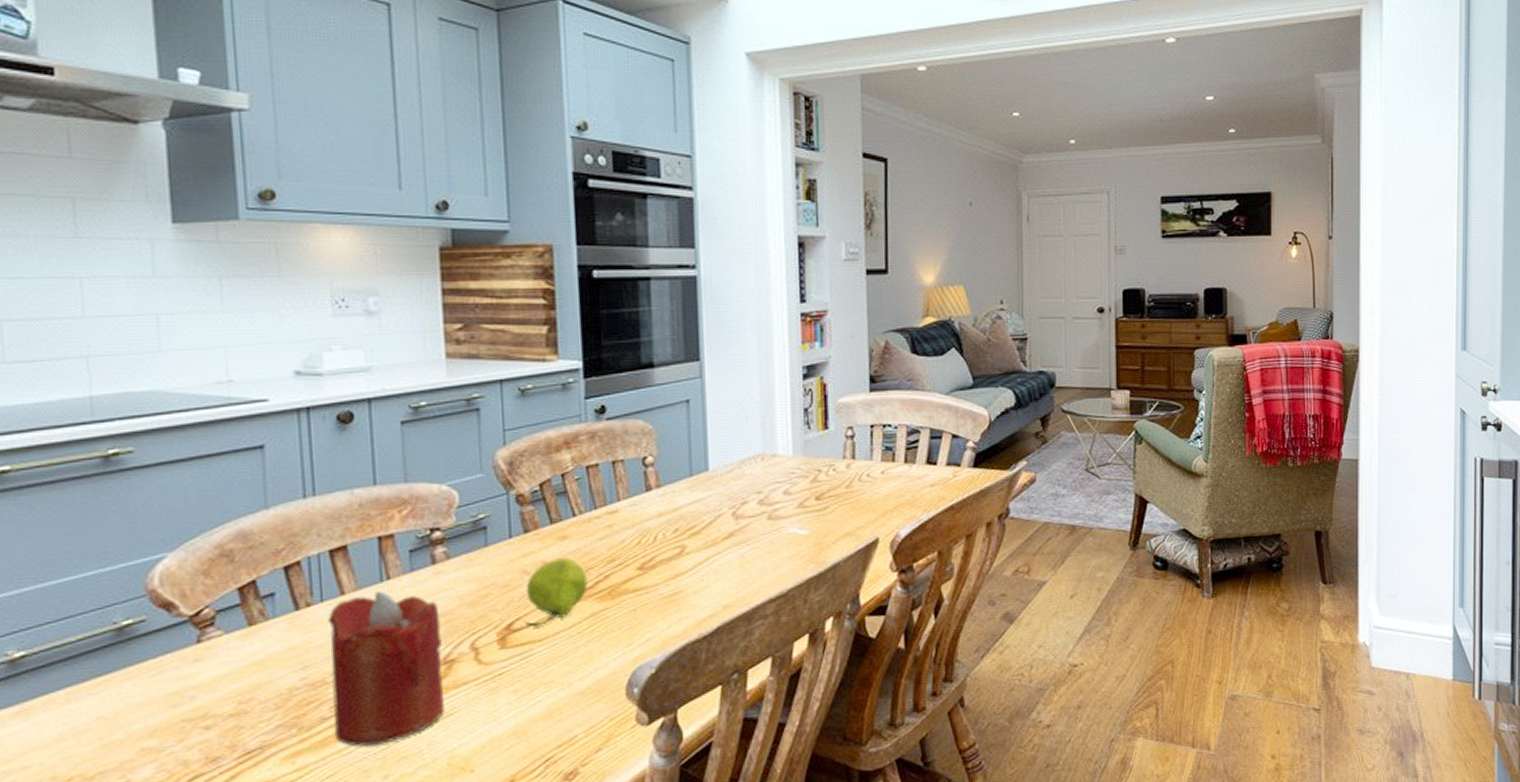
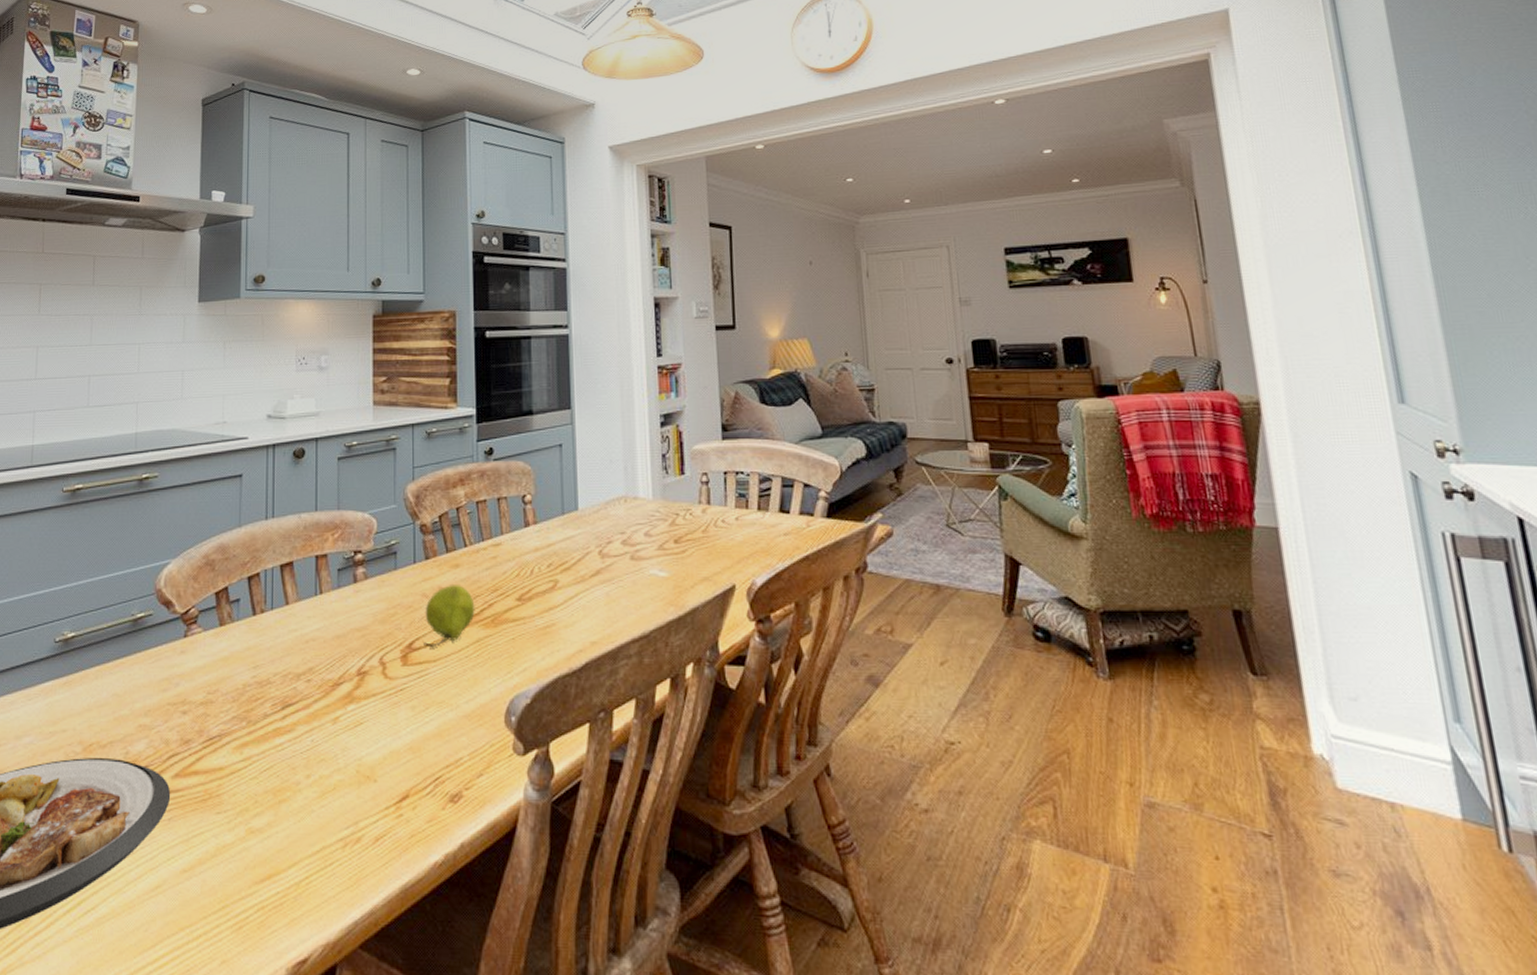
candle: present [328,592,446,747] -> none [273,604,357,745]

